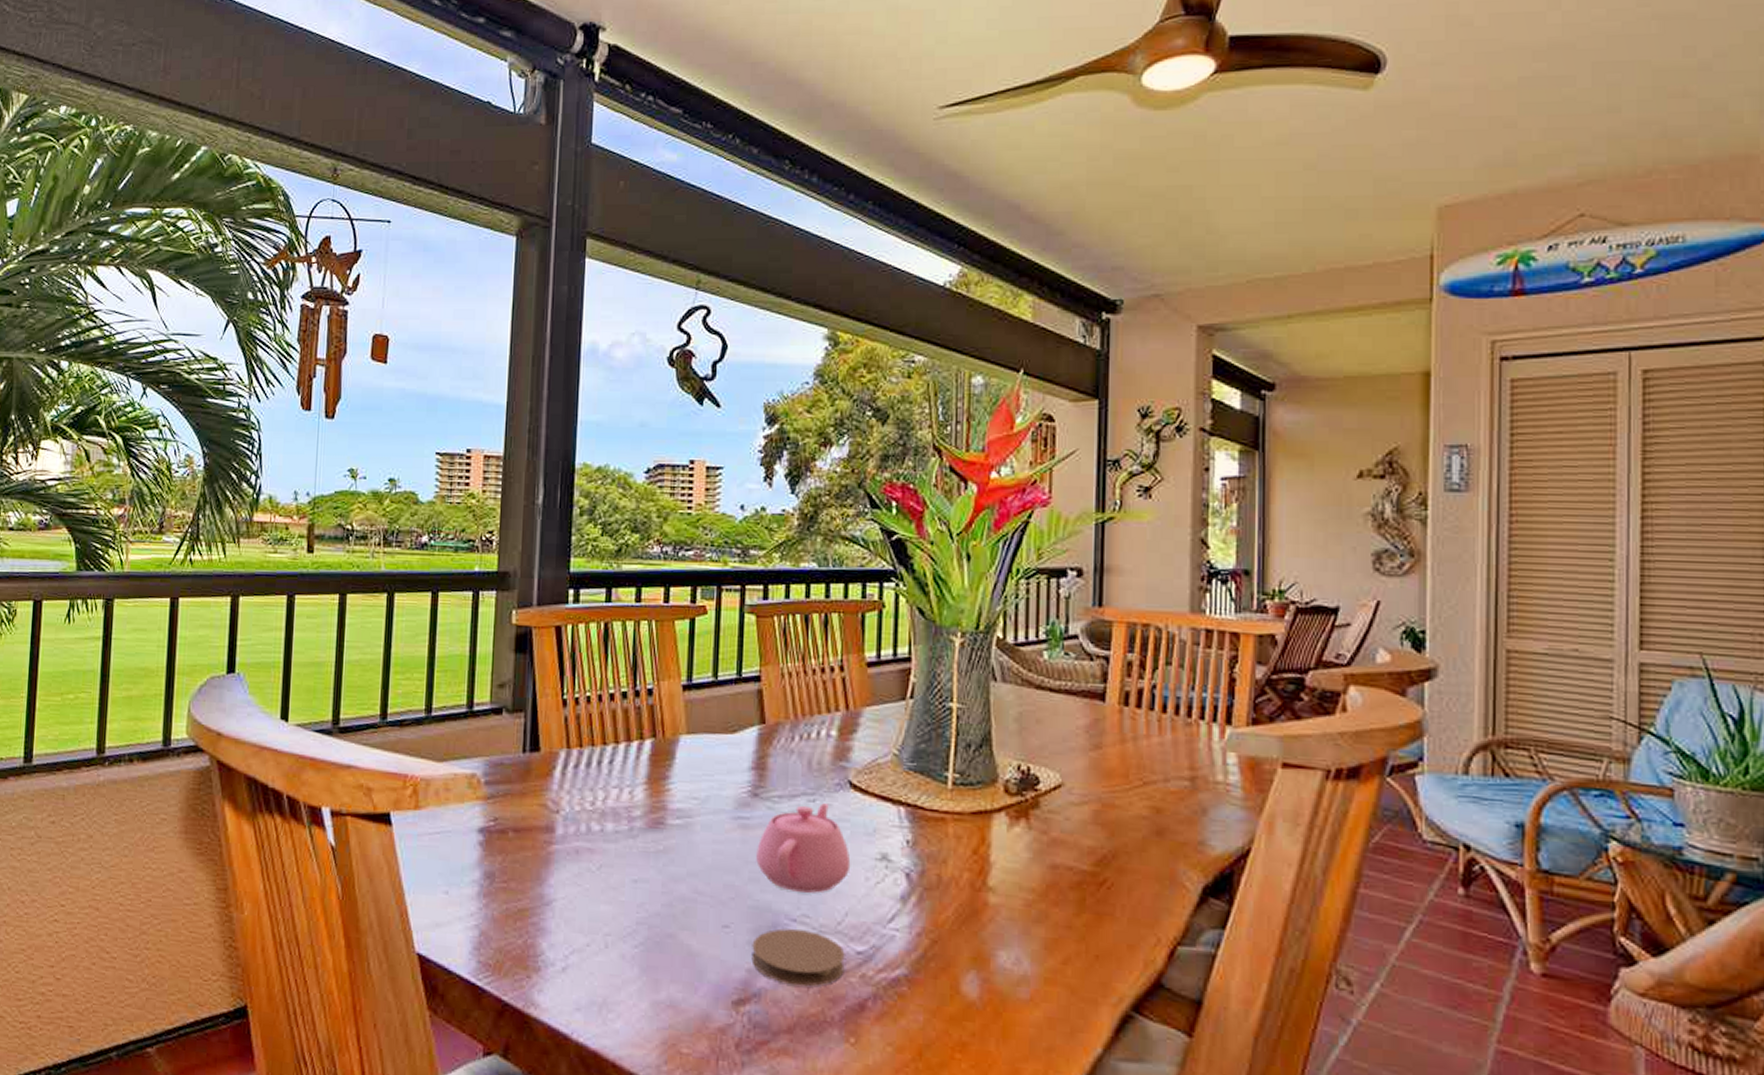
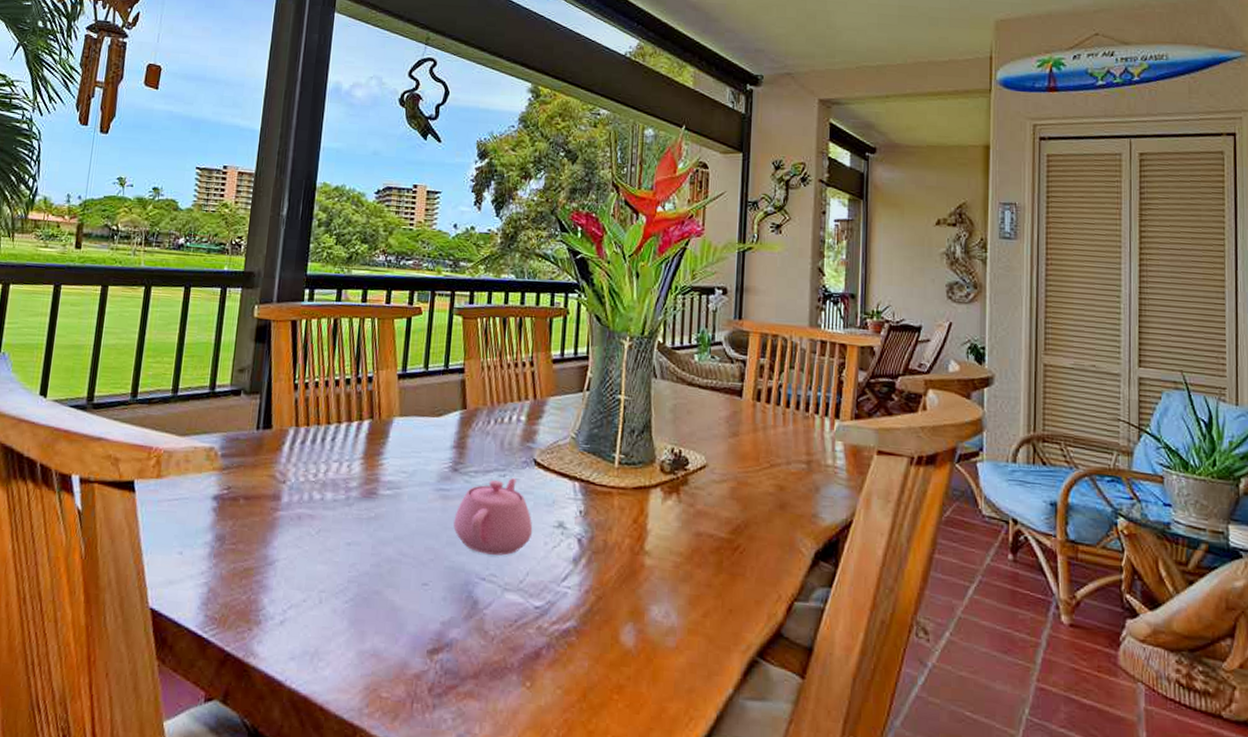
coaster: present [751,928,845,987] -> none [446,586,525,637]

